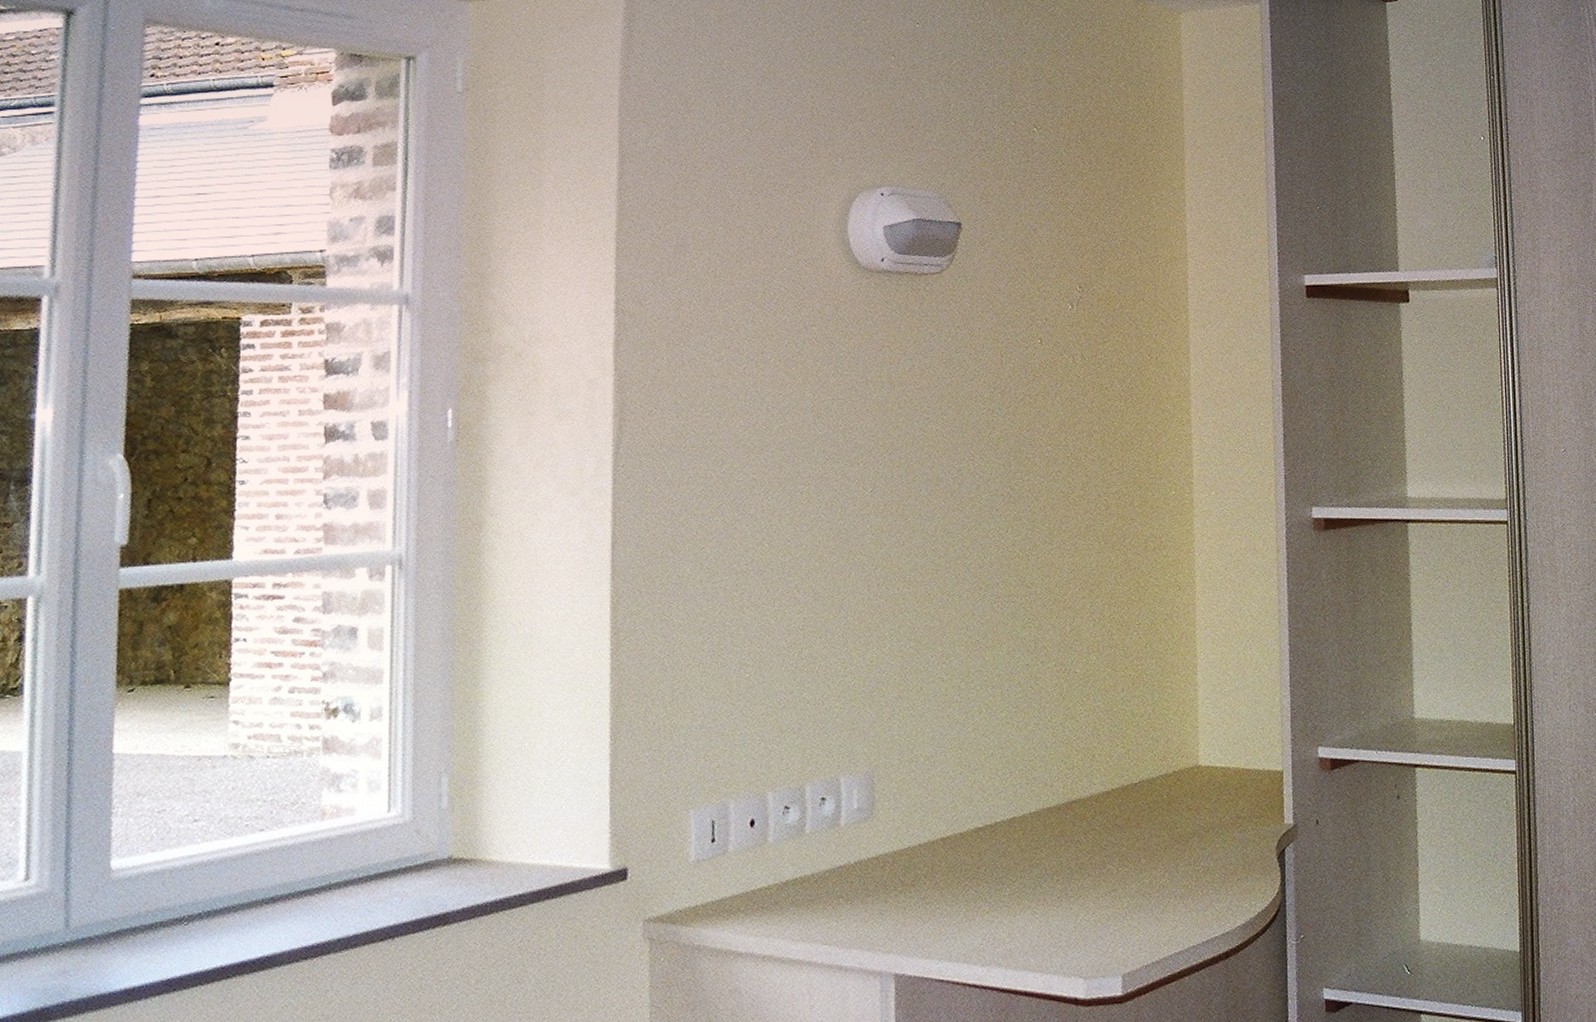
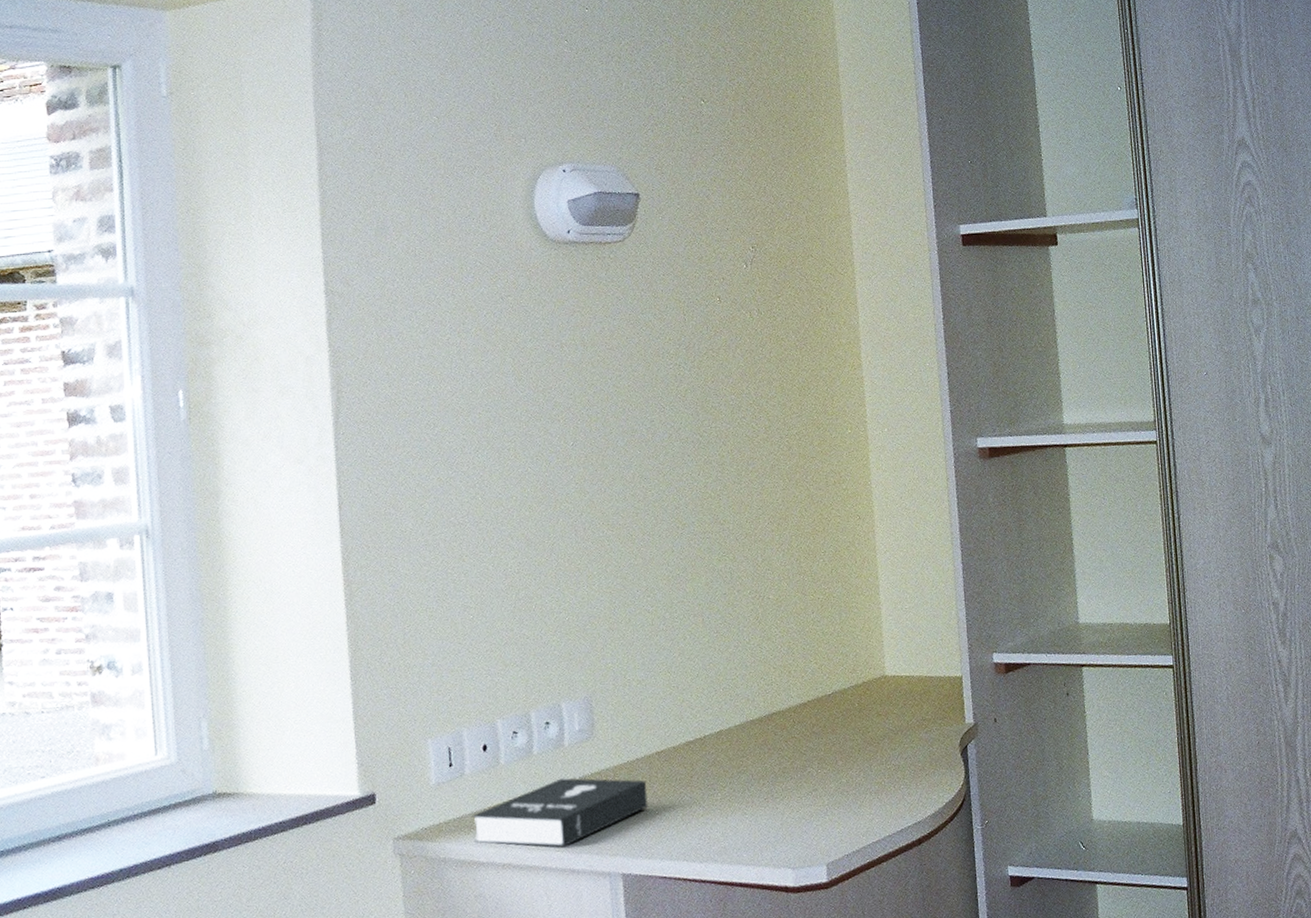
booklet: none [732,861,929,941] -> present [472,777,648,848]

